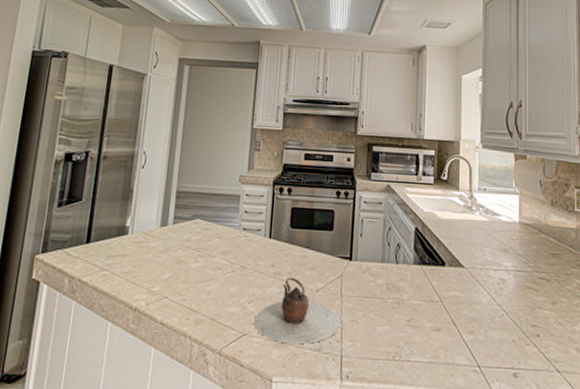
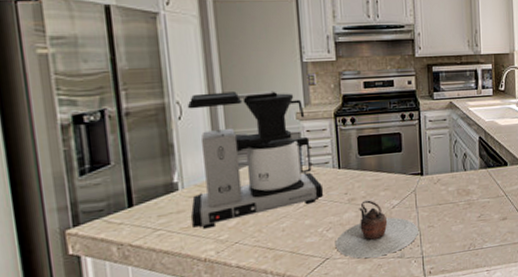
coffee maker: none [132,147,253,278] -> present [187,91,324,229]

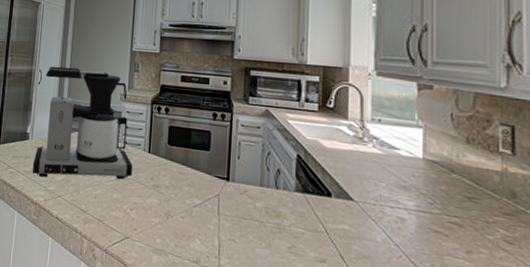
teapot: present [335,200,418,259] -> none [136,191,218,255]

